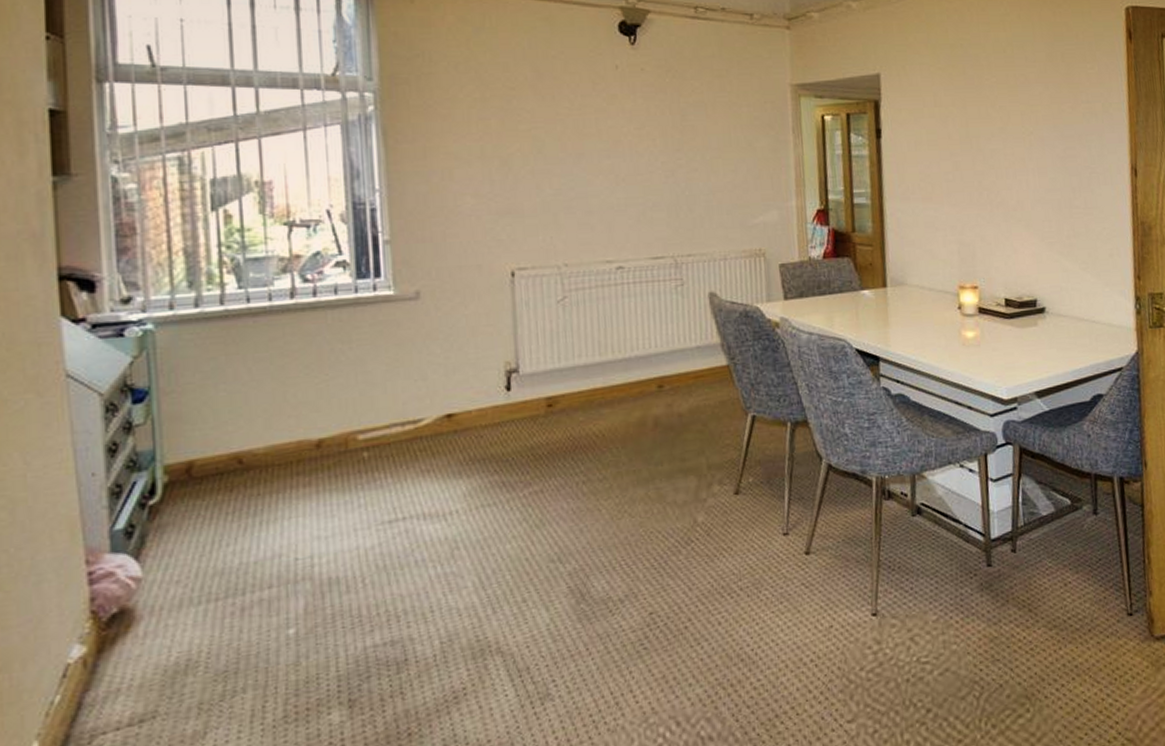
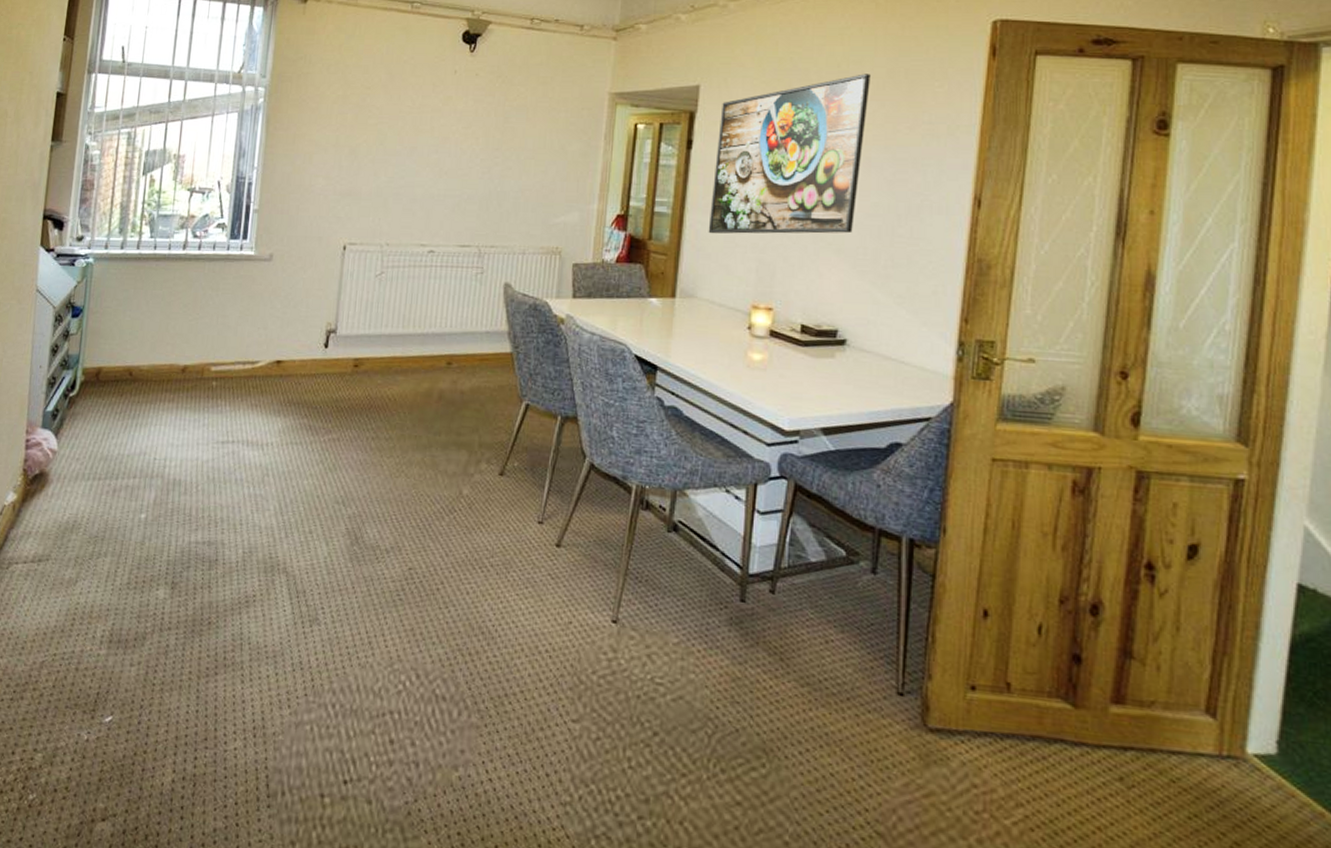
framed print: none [904,58,1037,221] -> present [708,74,871,234]

